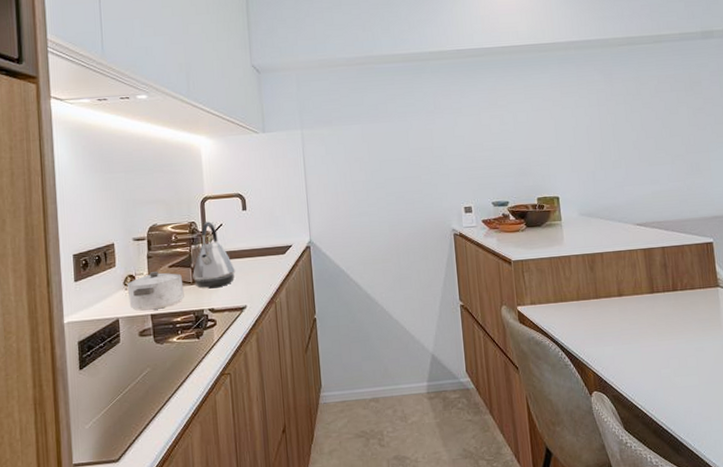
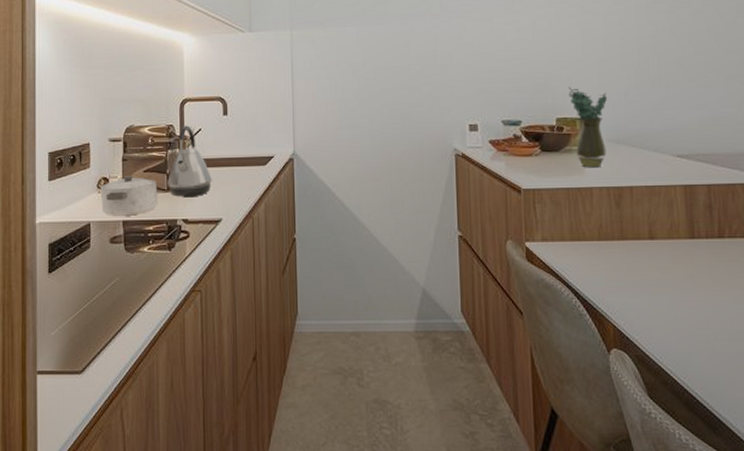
vase: none [546,170,580,239] -> present [569,87,608,168]

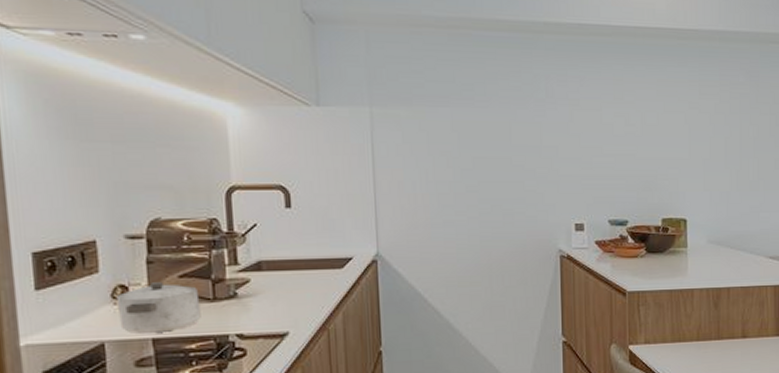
kettle: present [166,125,212,198] -> none [212,219,274,308]
vase: present [569,87,608,168] -> none [675,186,711,269]

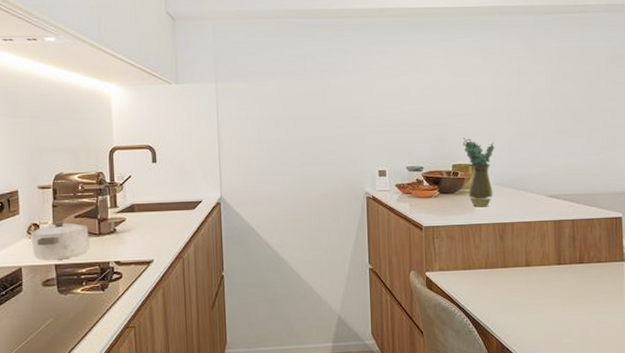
vase: none [675,186,711,269] -> present [463,137,495,207]

